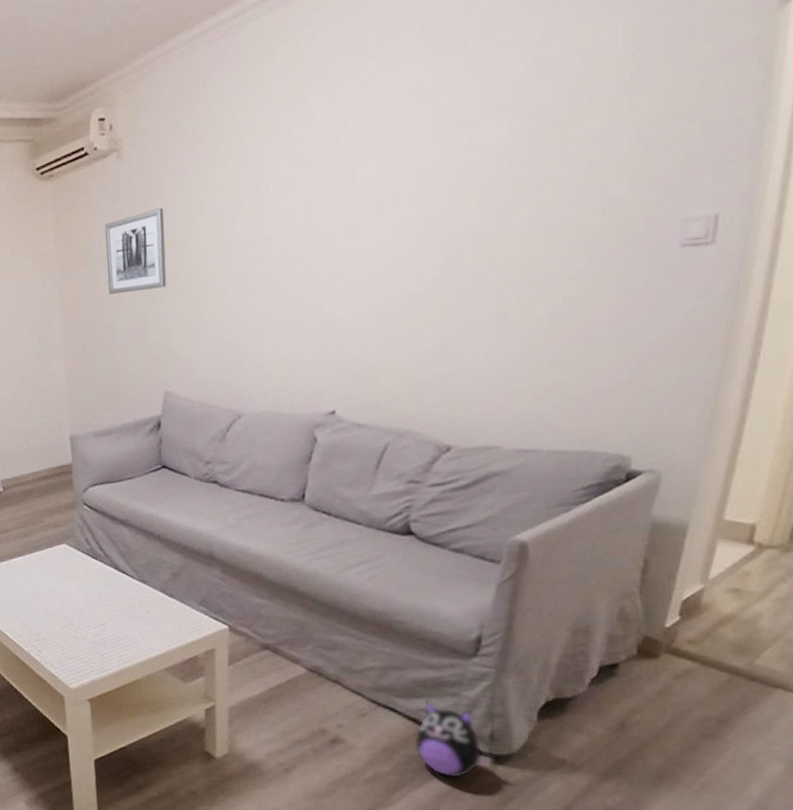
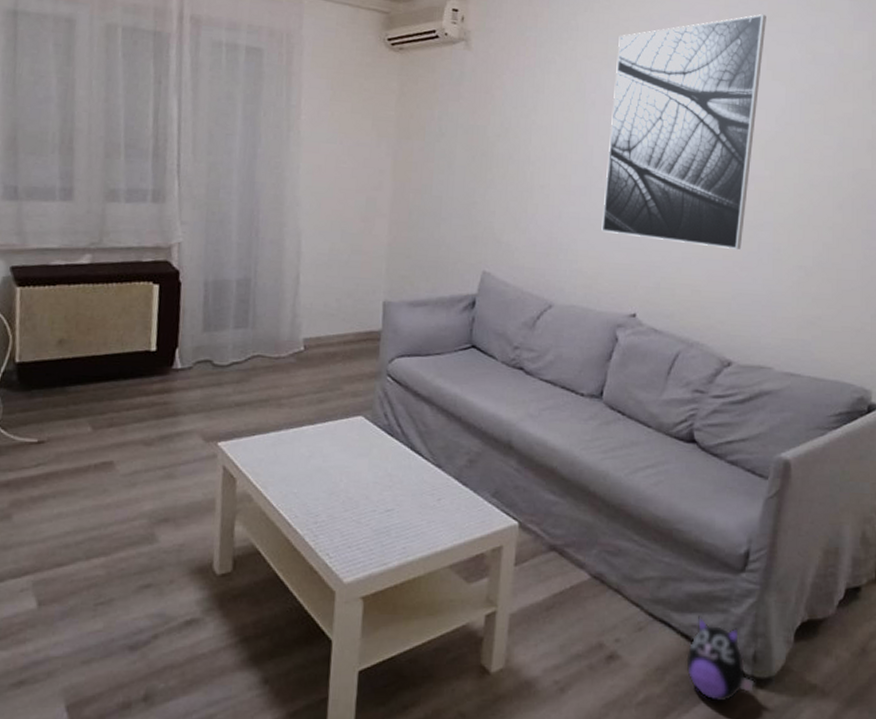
wall art: present [104,207,167,295] -> none [441,99,502,172]
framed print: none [288,30,478,330] -> present [601,14,766,249]

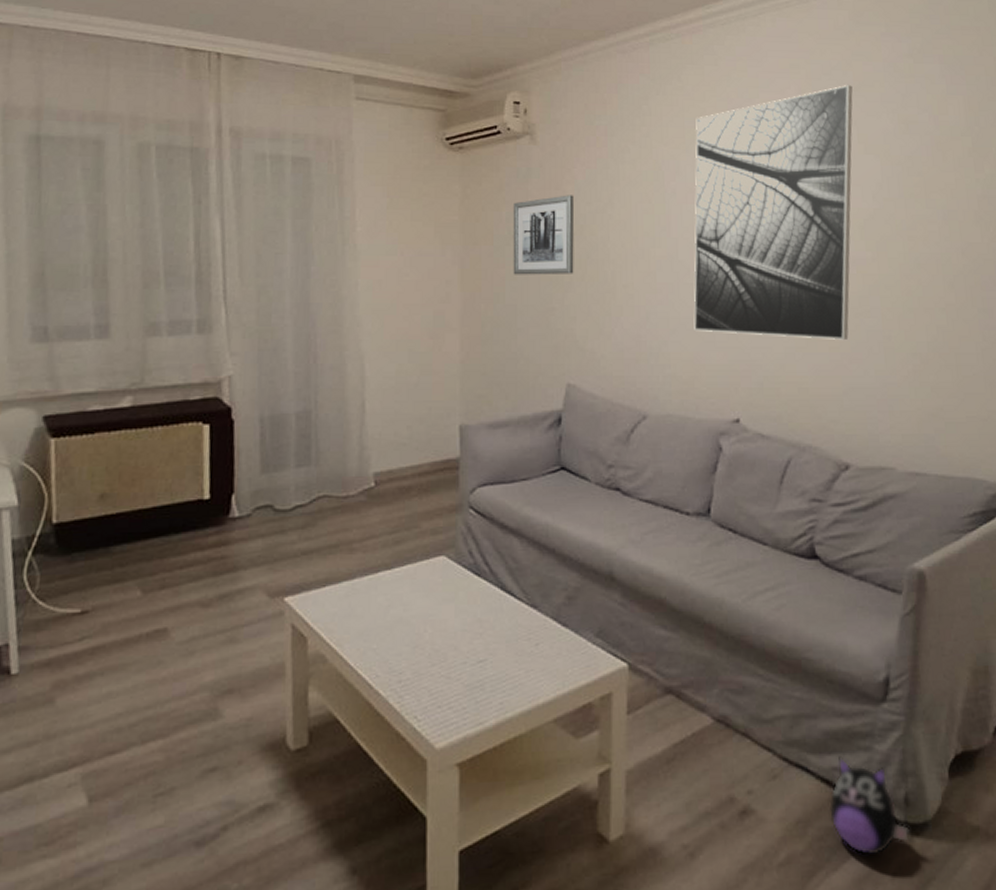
wall art: none [441,99,502,172] -> present [513,195,575,275]

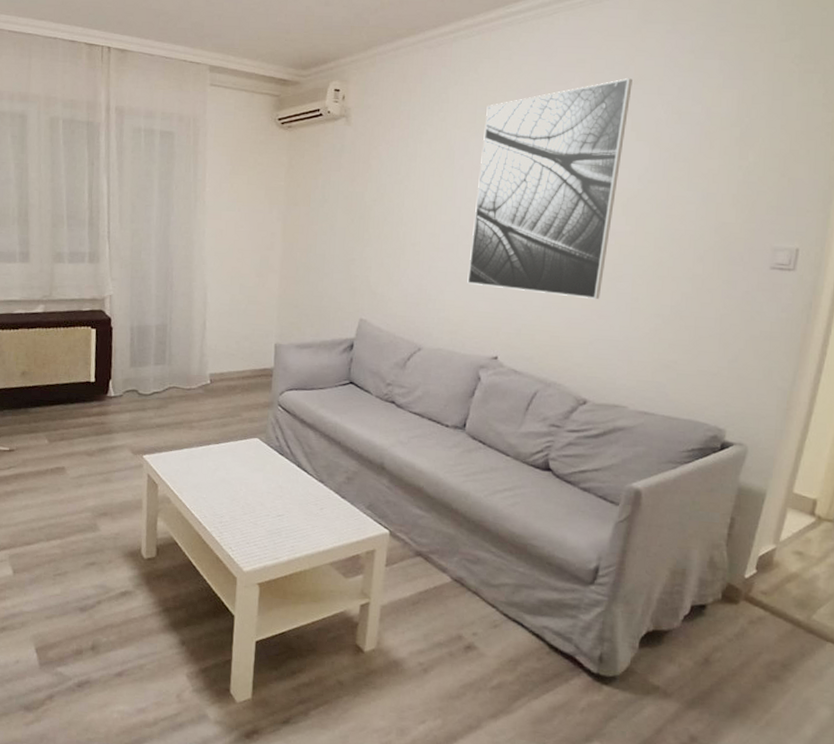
wall art: present [513,195,575,275] -> none [324,168,378,233]
plush toy: present [829,756,910,856] -> none [536,619,600,694]

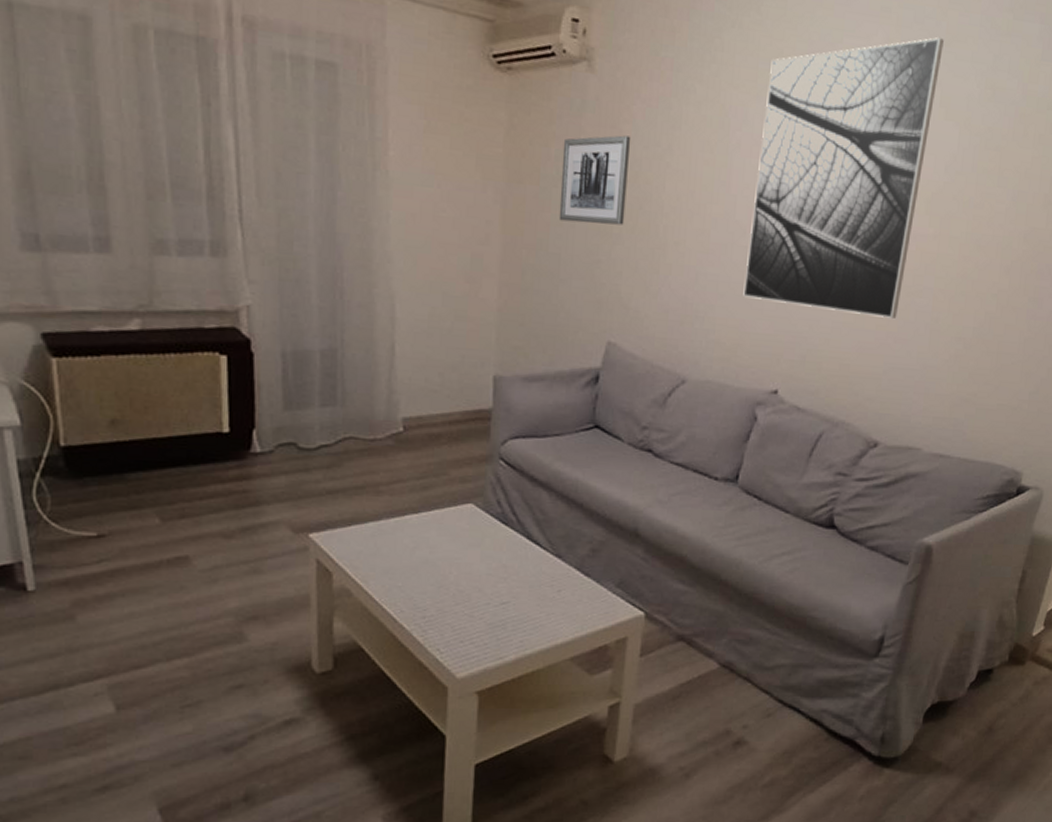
wall art: none [324,168,378,233] -> present [558,135,631,225]

